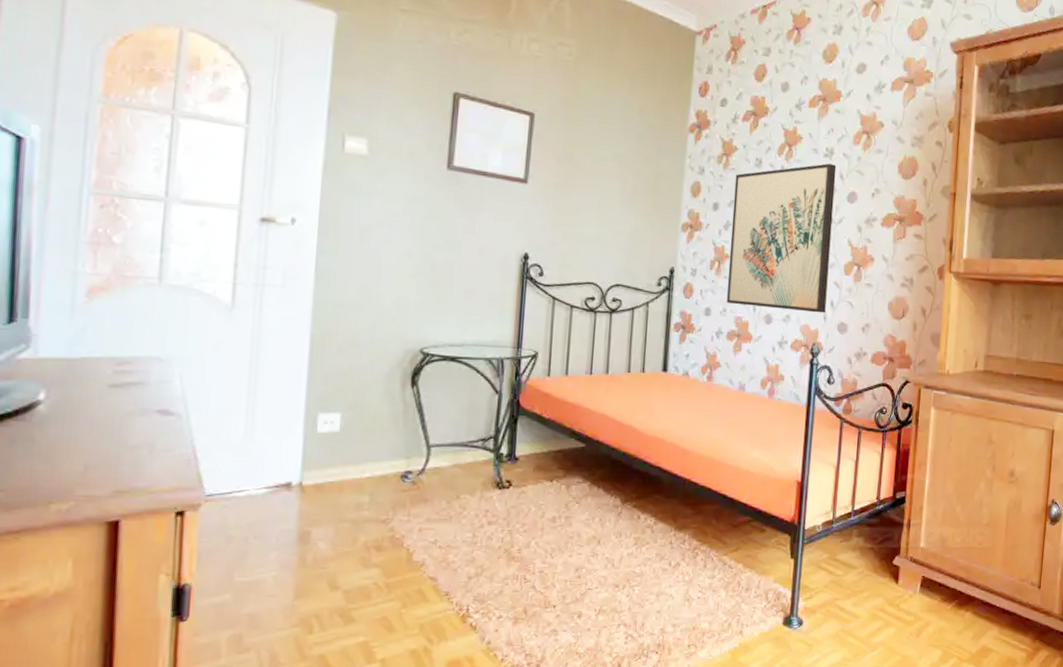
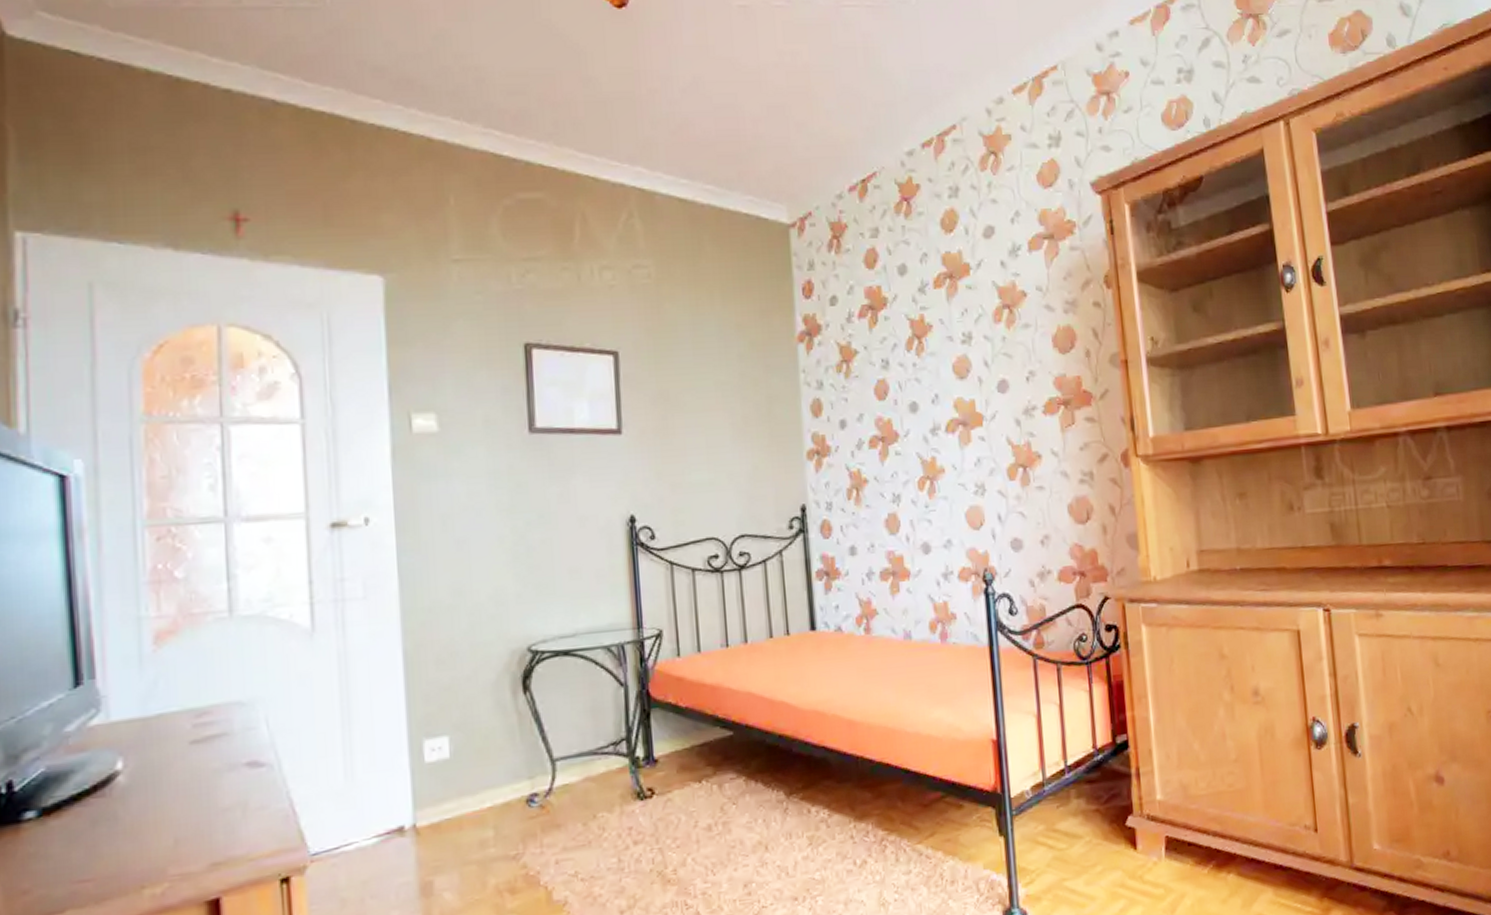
wall art: present [726,163,837,313] -> none [860,350,993,537]

